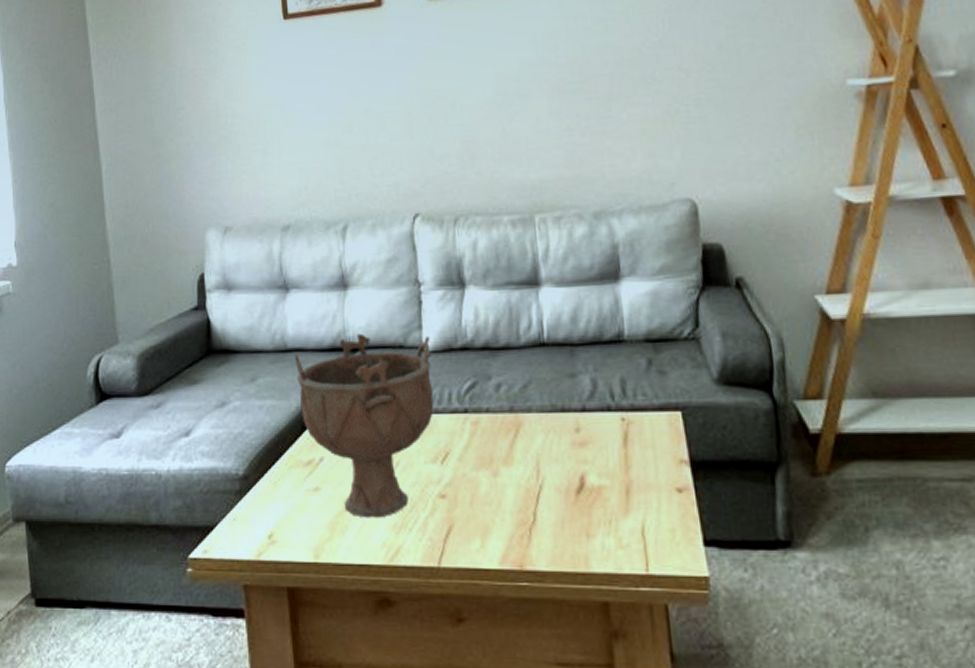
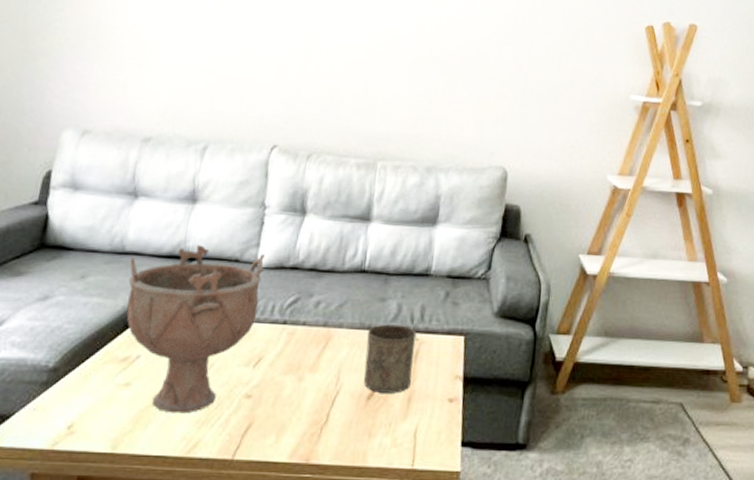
cup: none [561,403,626,485] -> present [363,324,417,393]

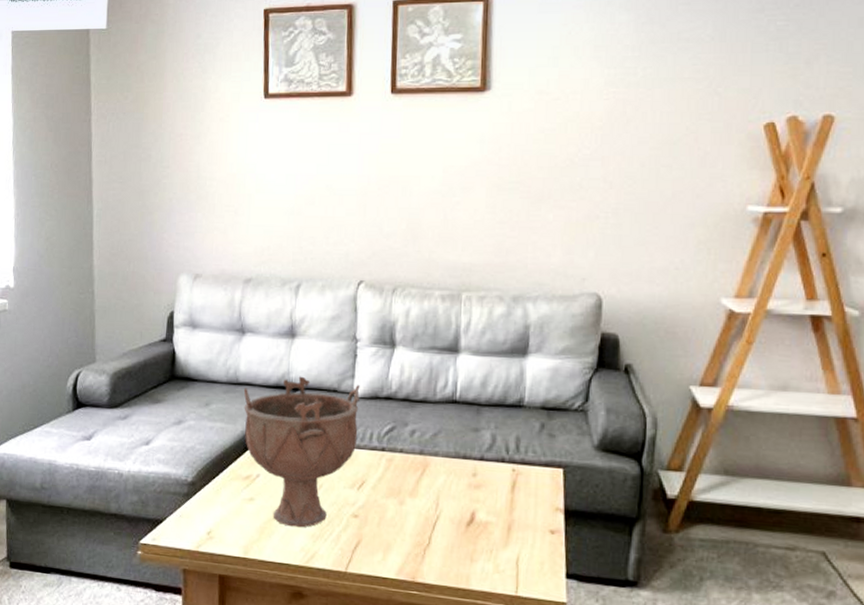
cup: present [363,324,417,393] -> none [462,454,513,522]

